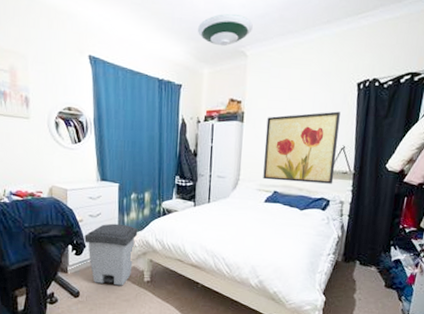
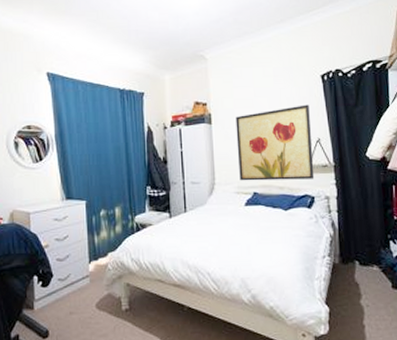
trash can: present [84,223,138,286] -> none [51,245,111,319]
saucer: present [198,14,253,47] -> none [155,22,209,53]

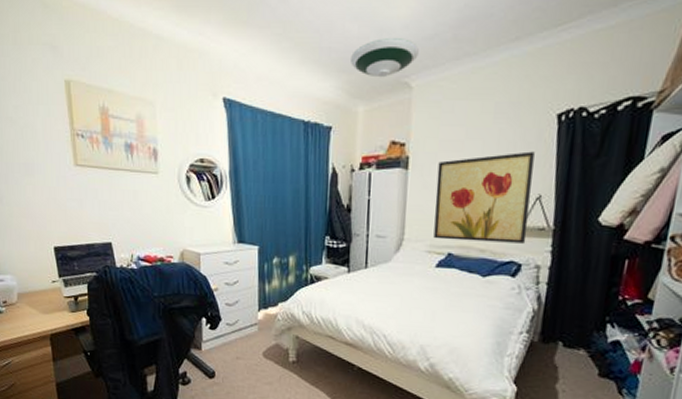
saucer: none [155,22,209,53] -> present [351,38,419,78]

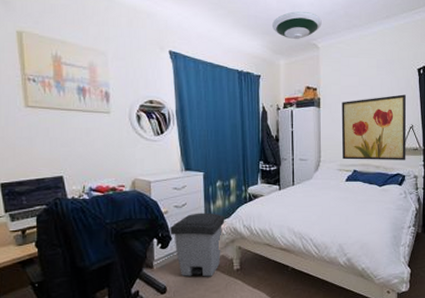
trash can: none [220,292,282,366] -> present [170,212,225,277]

